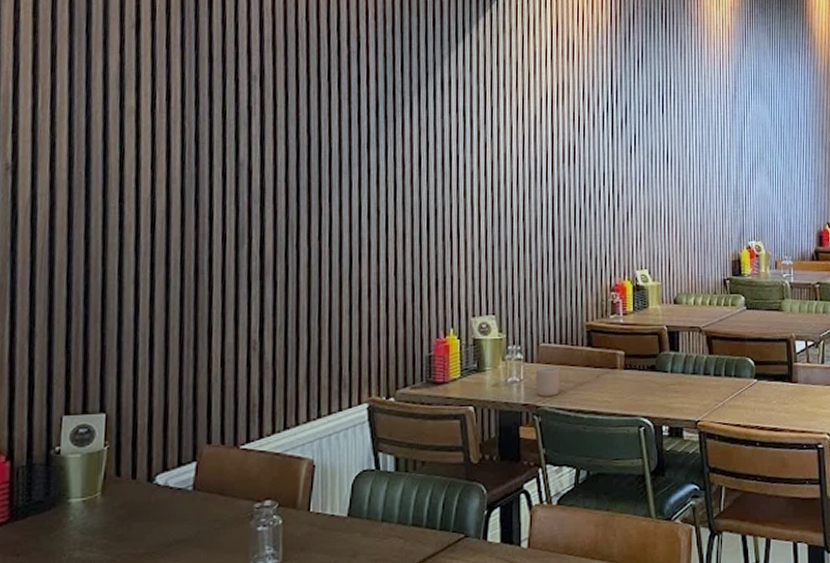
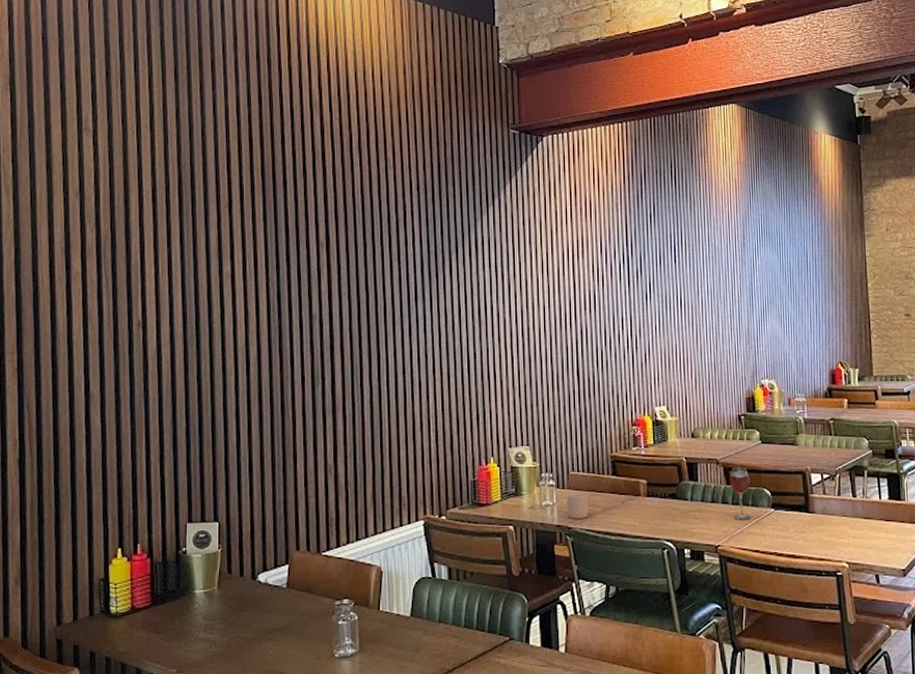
wineglass: none [712,335,733,393] -> present [729,467,751,521]

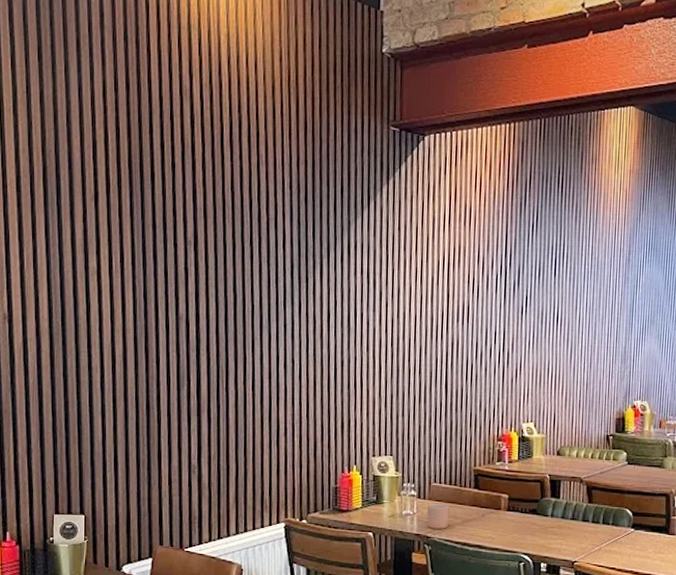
wineglass: present [729,467,751,521] -> none [592,486,613,539]

